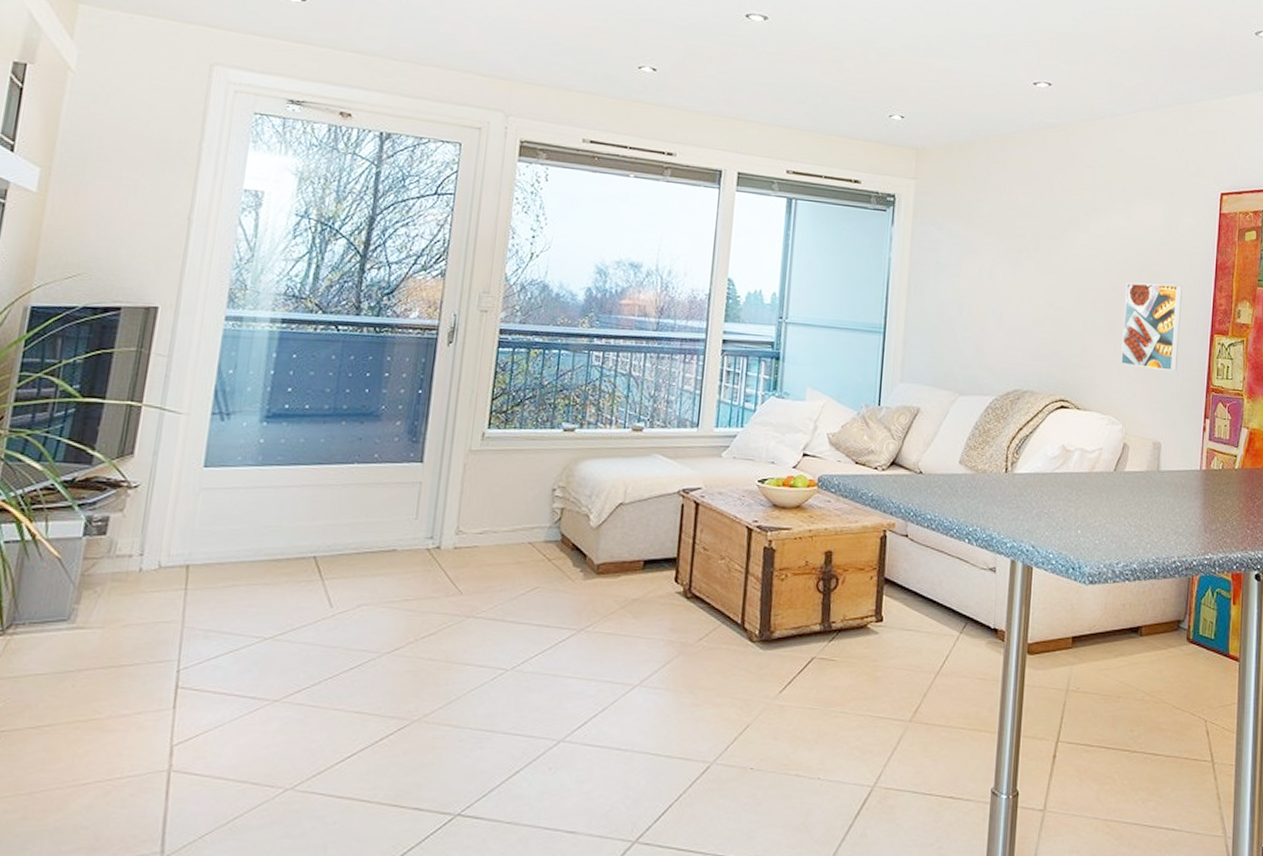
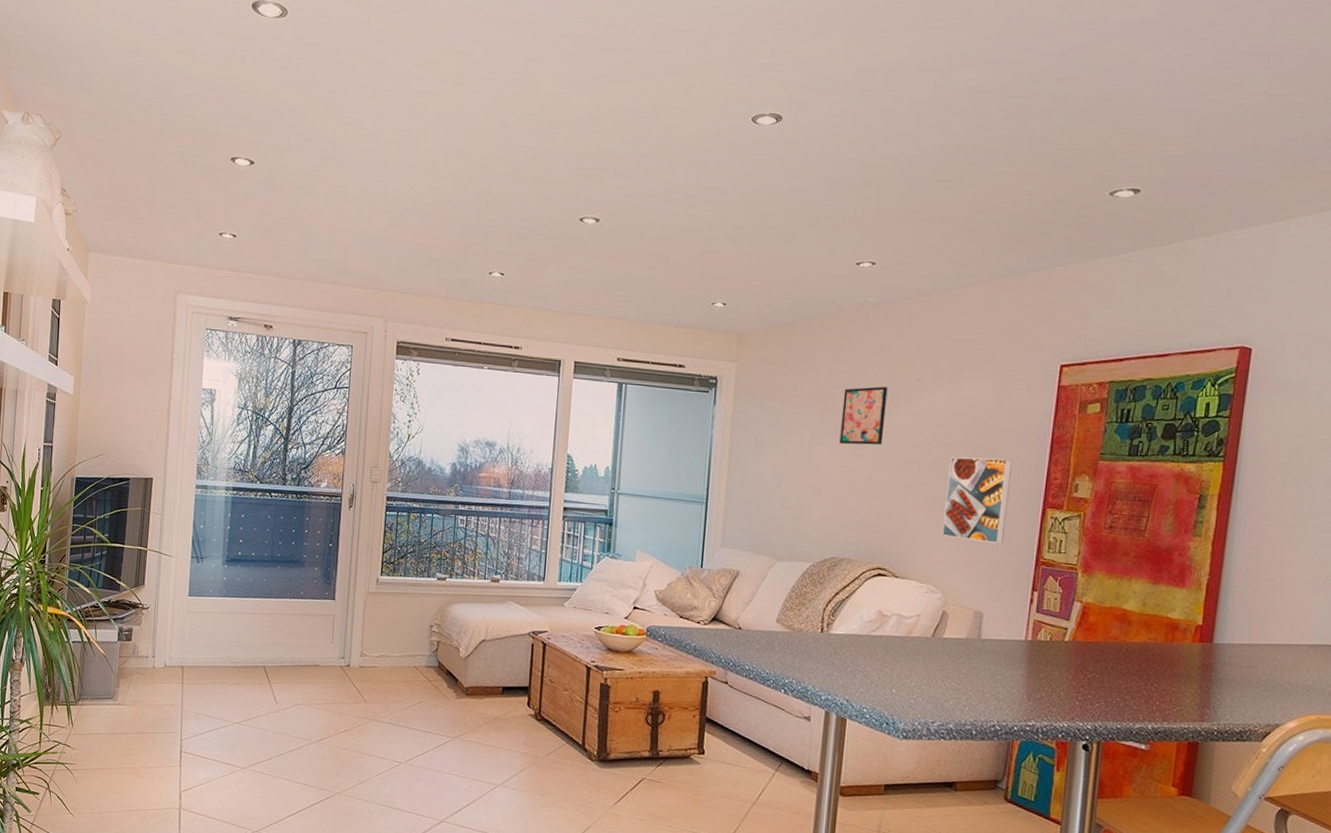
wall art: none [1020,209,1066,271] -> present [839,386,888,445]

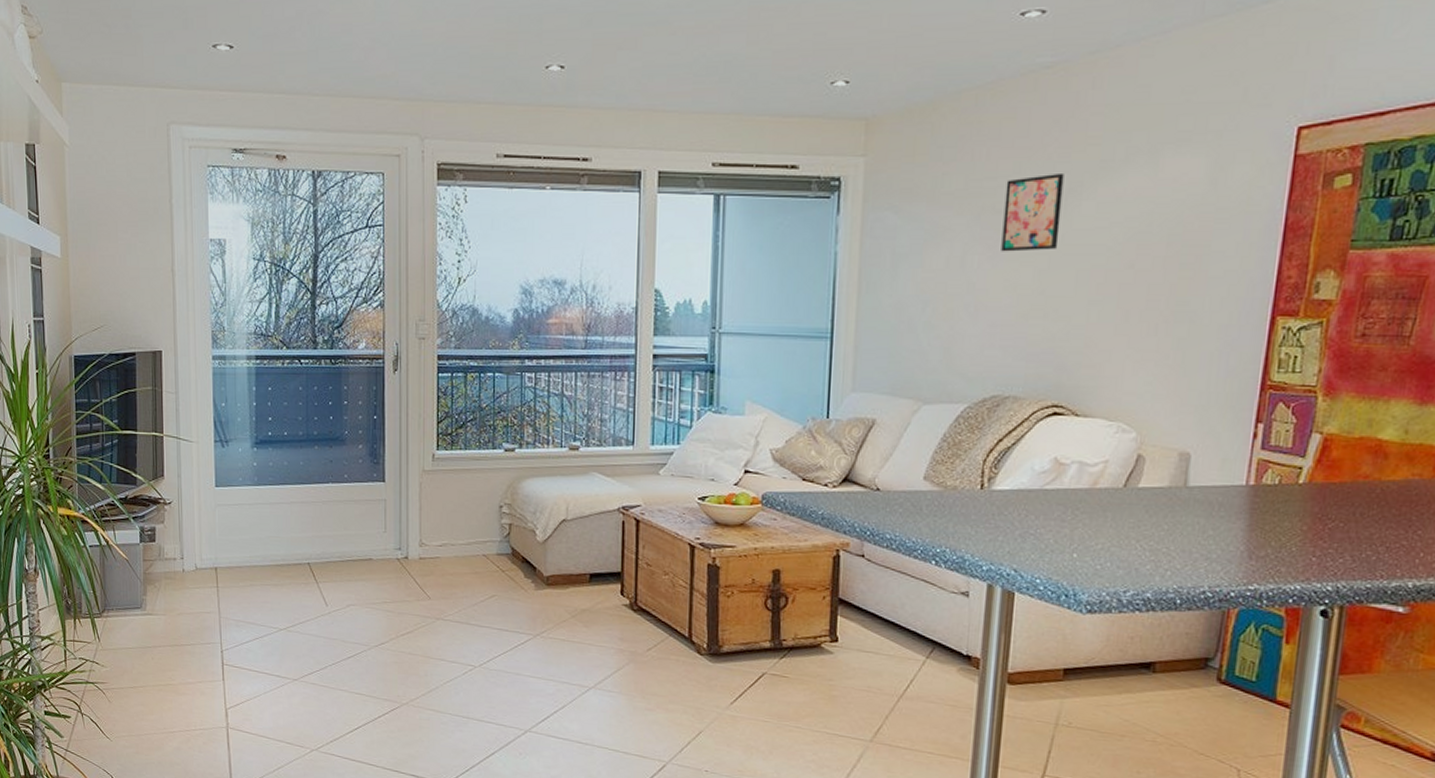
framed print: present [942,456,1012,545] -> none [1137,256,1231,366]

